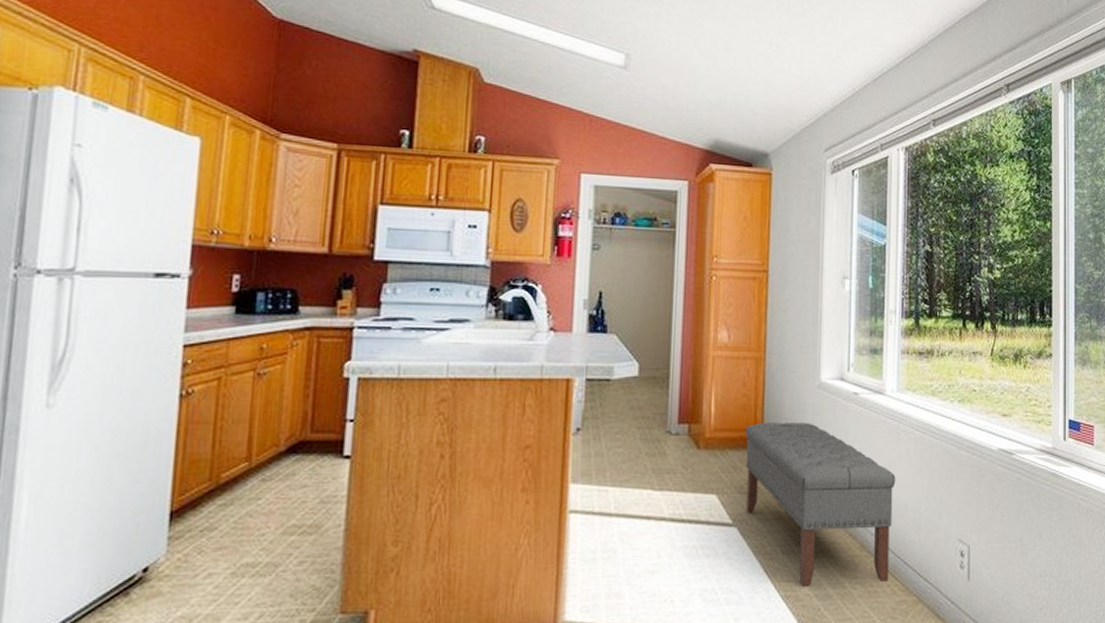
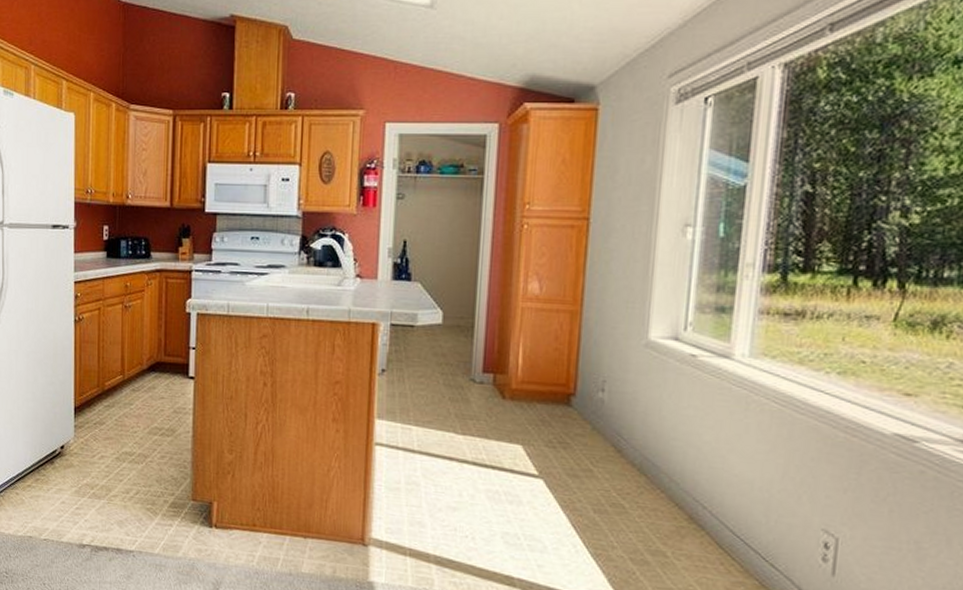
bench: present [745,422,896,588] -> none [553,378,741,559]

